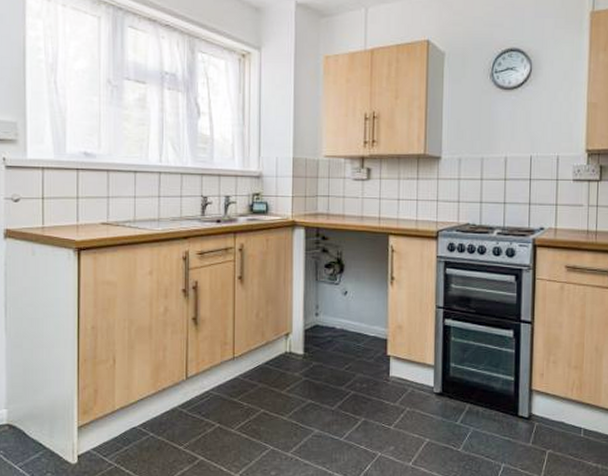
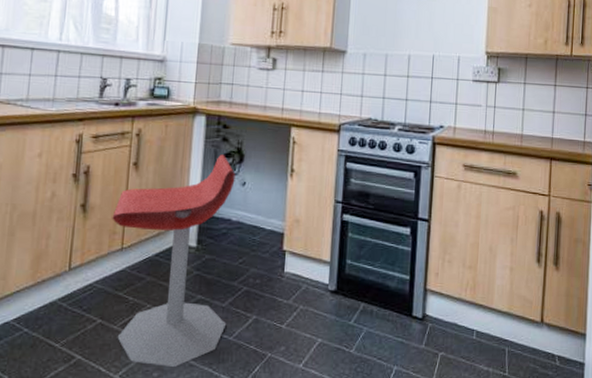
stool: none [222,265,337,466] -> present [112,154,236,367]

